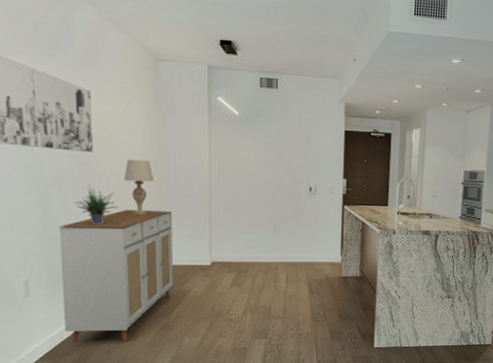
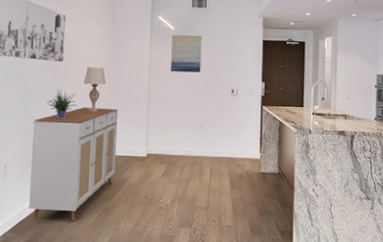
wall art: none [236,120,273,168] -> present [171,34,202,73]

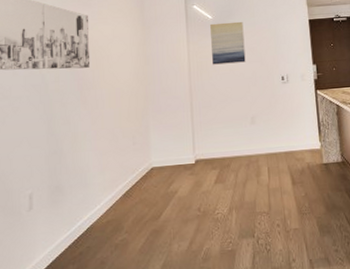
sideboard: present [28,107,118,222] -> none [60,114,162,255]
potted plant: present [46,87,78,120] -> none [73,97,111,135]
table lamp: present [84,67,106,113] -> none [115,69,142,121]

